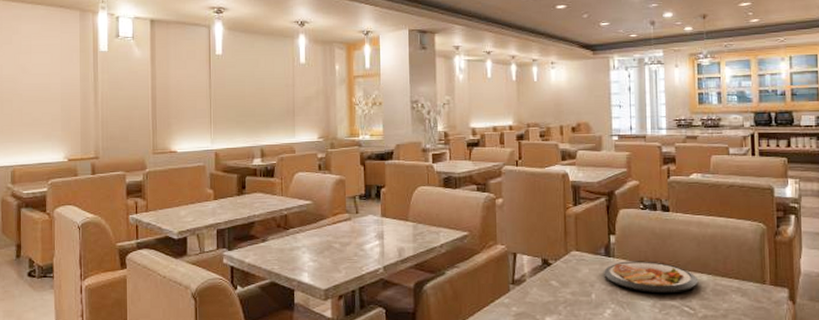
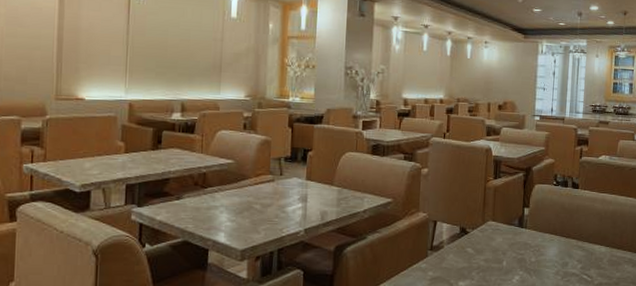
dish: present [604,261,698,294] -> none [516,232,597,263]

